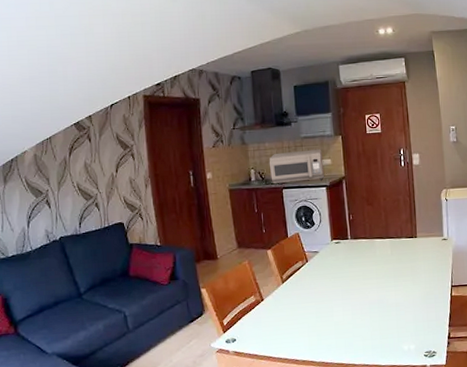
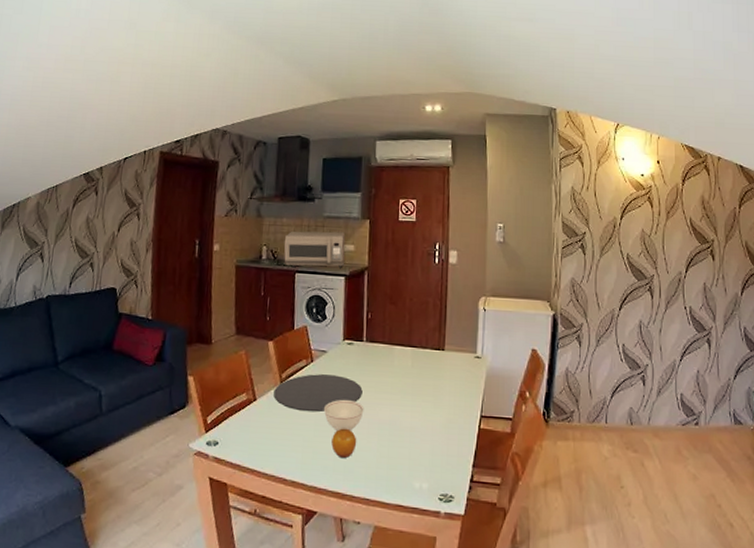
placemat: none [278,270,353,303] -> present [274,374,363,412]
bowl: none [321,288,356,316] -> present [323,399,364,432]
fruit: none [332,312,353,336] -> present [331,428,357,459]

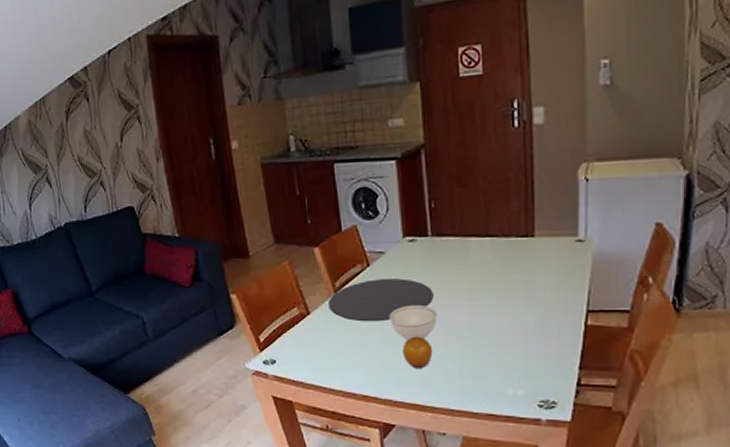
microwave: present [284,231,346,268] -> none [314,103,394,157]

